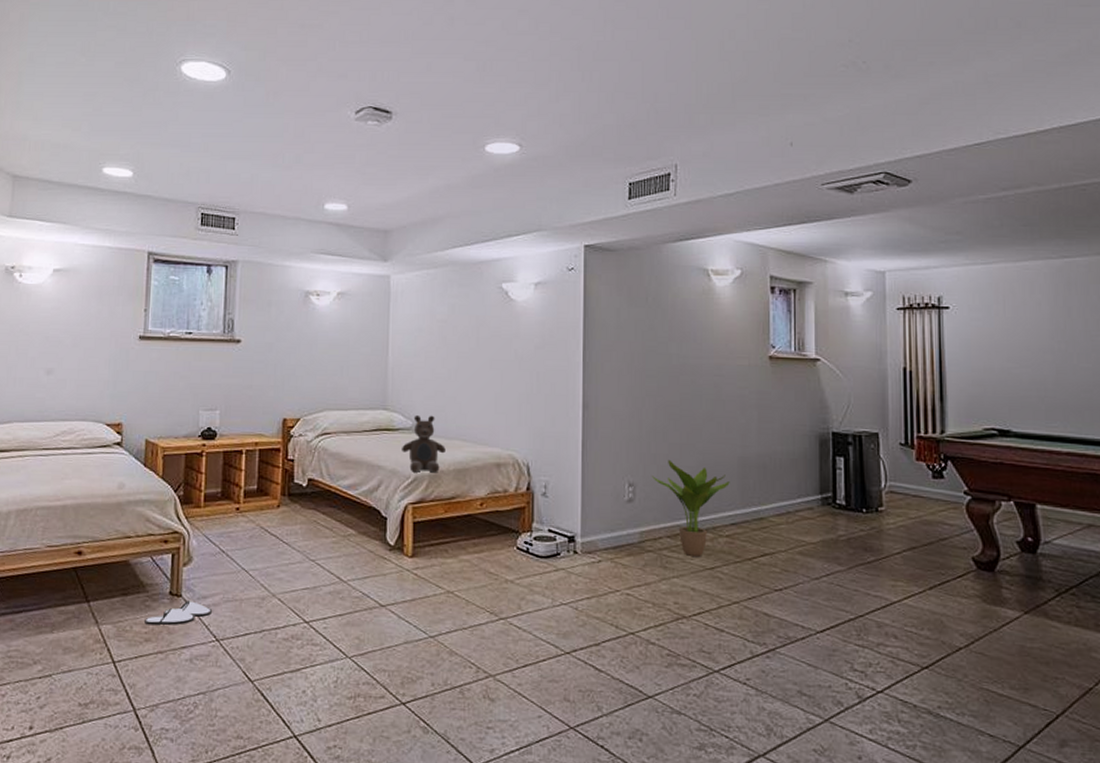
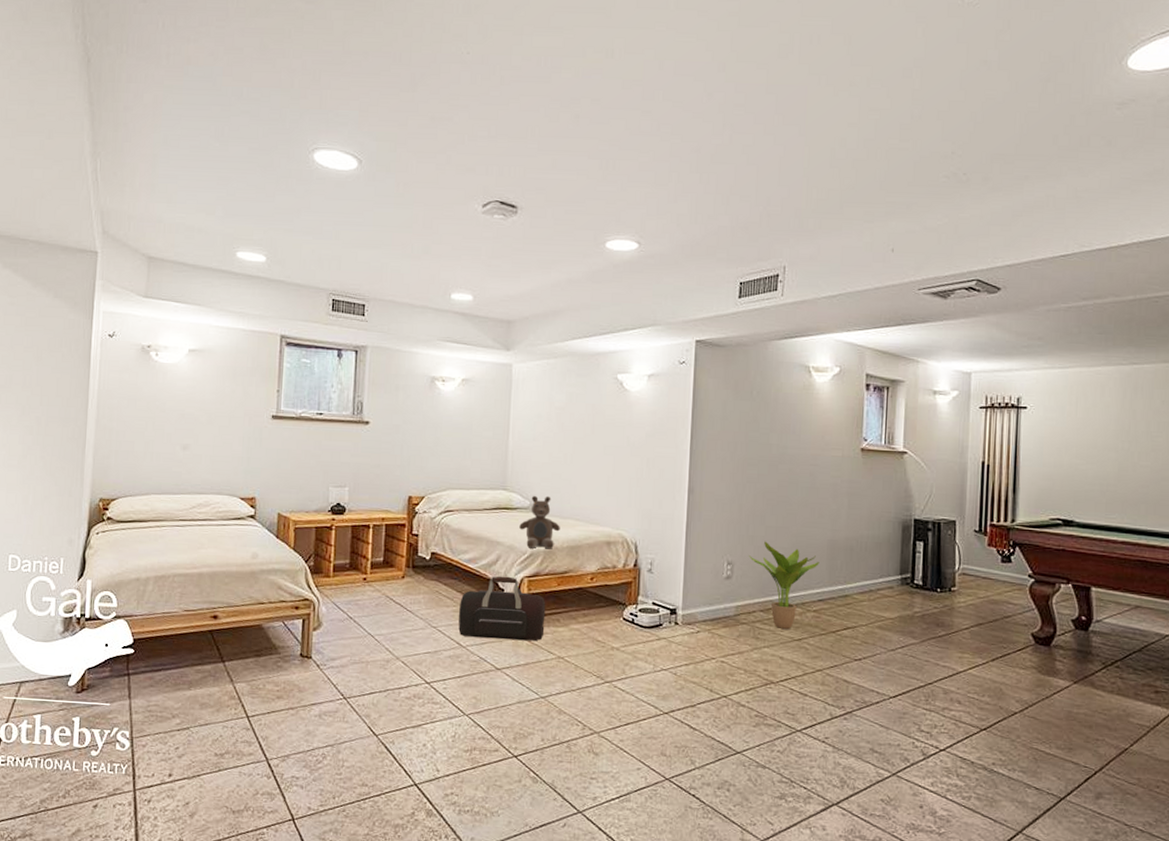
slippers: present [145,601,212,625] -> none [277,662,340,684]
duffel bag: none [338,503,433,574] -> present [458,576,546,641]

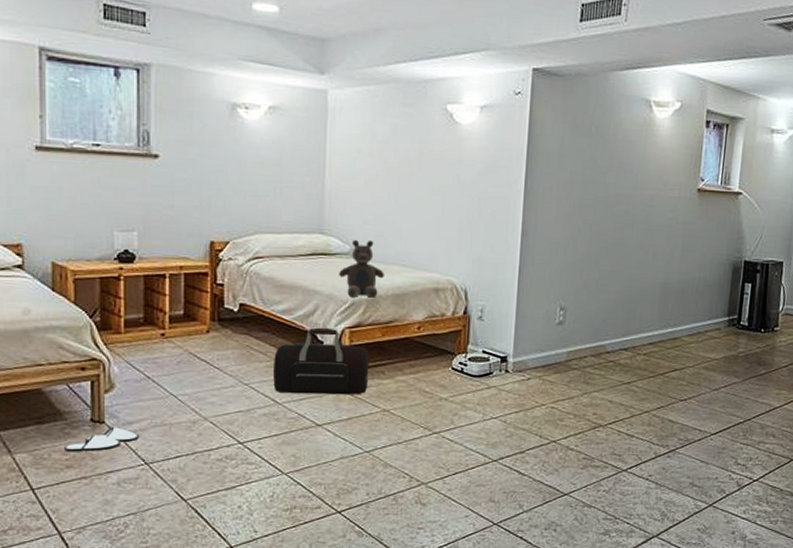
slippers: none [277,662,340,684] -> present [65,427,139,452]
potted plant: present [748,541,819,629] -> none [581,285,651,373]

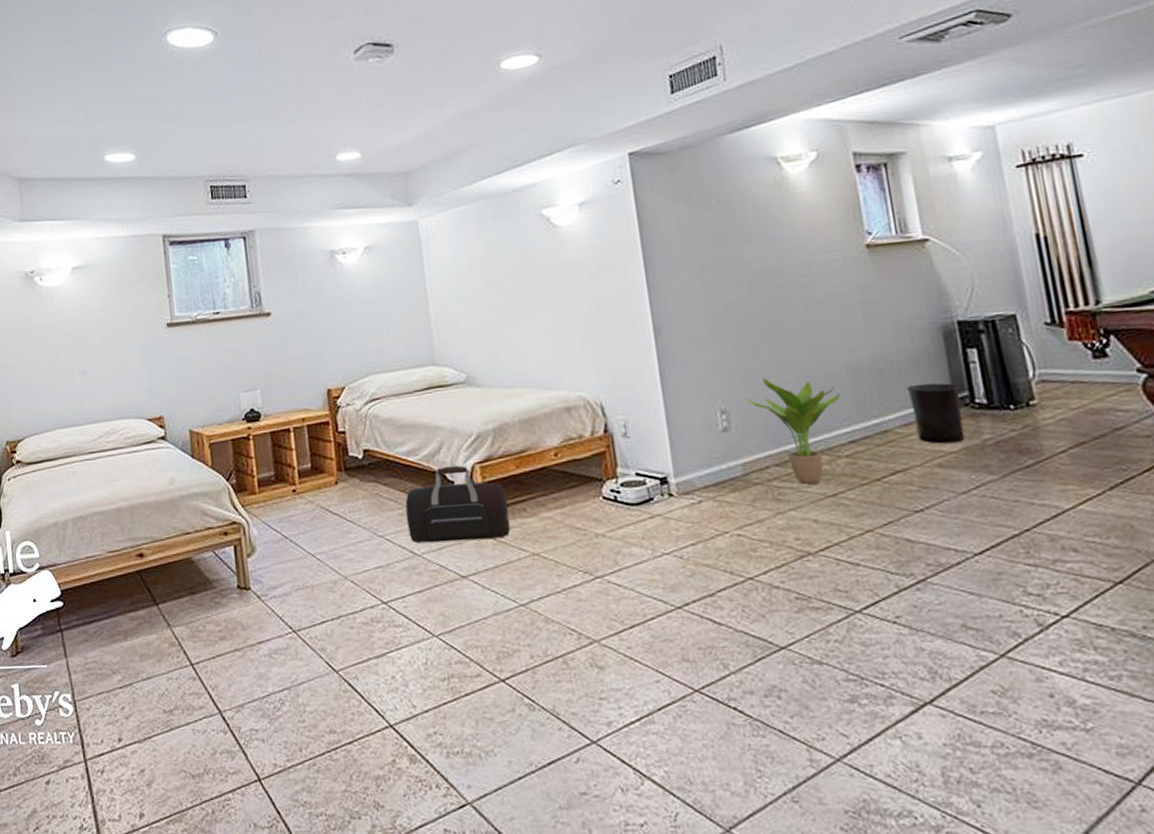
slippers: present [65,427,139,452] -> none [217,593,284,623]
teddy bear: present [339,239,384,298] -> none [458,364,507,429]
potted plant: none [581,285,651,373] -> present [745,378,841,484]
waste bin: none [696,305,734,353] -> present [906,383,965,444]

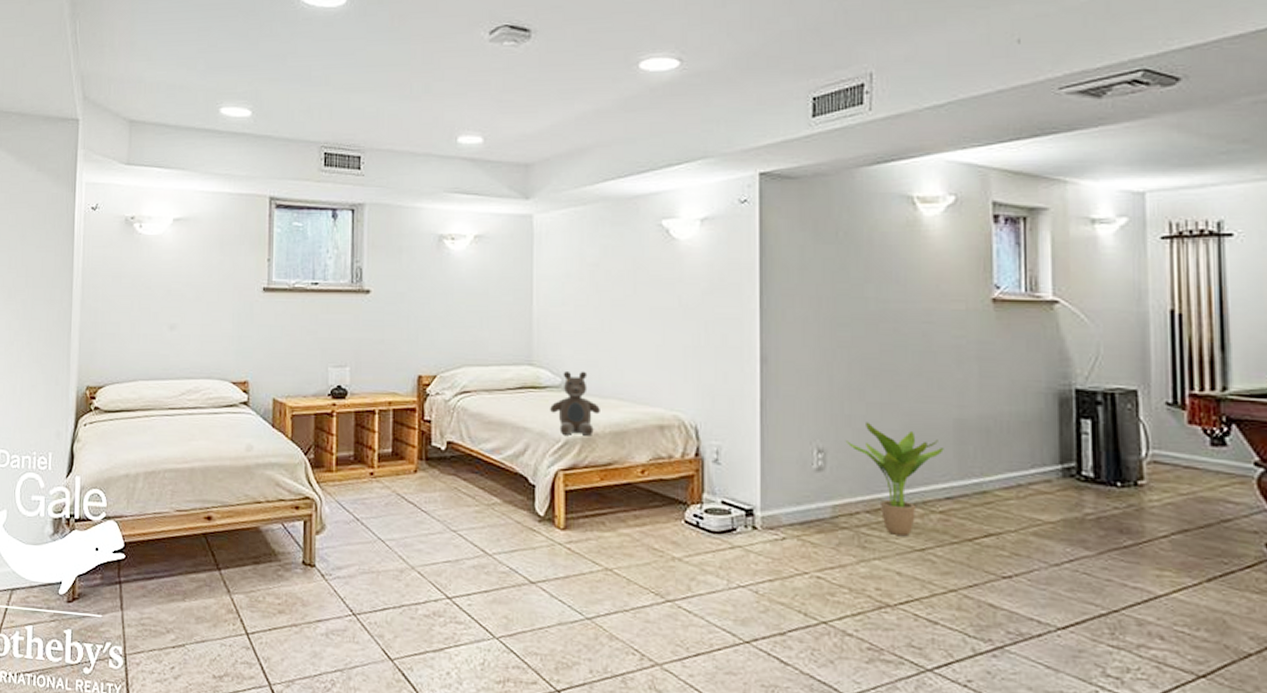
duffel bag: present [405,465,511,543] -> none [481,469,587,549]
teddy bear: none [458,364,507,429] -> present [550,370,600,436]
waste bin: present [906,383,965,444] -> none [1013,448,1068,514]

